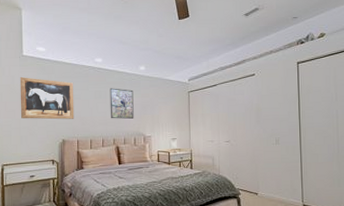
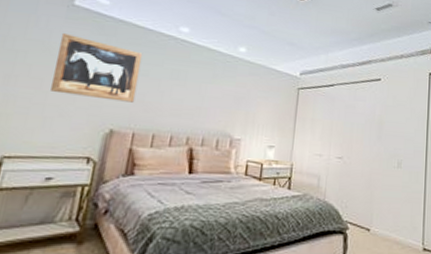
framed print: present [110,88,134,119] -> none [187,68,226,113]

